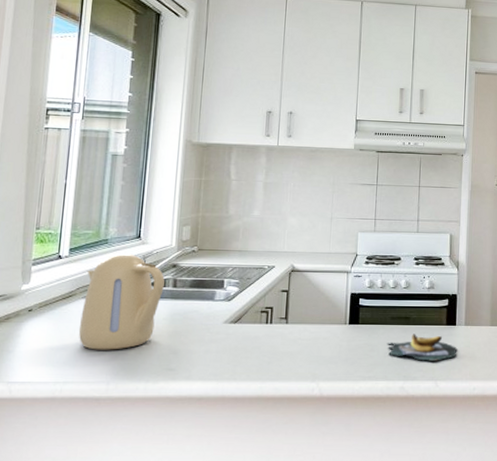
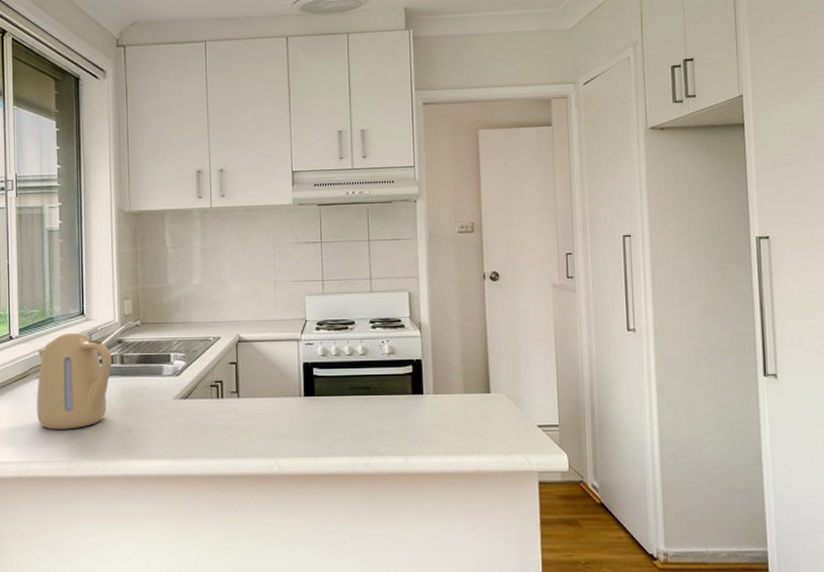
banana bunch: present [388,334,457,361] -> none [348,405,427,435]

